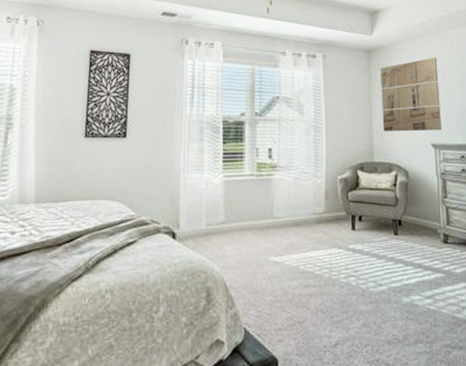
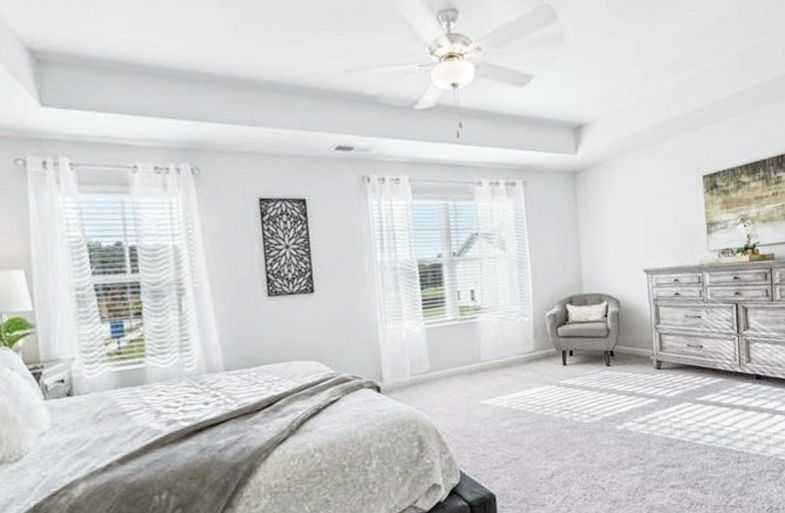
wall art: present [380,57,442,132] -> none [587,174,654,261]

